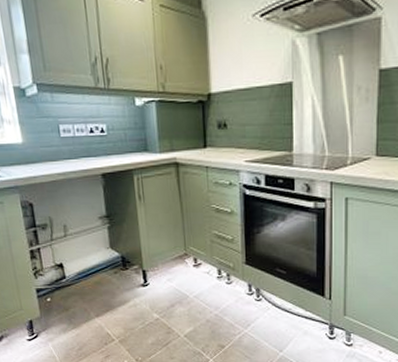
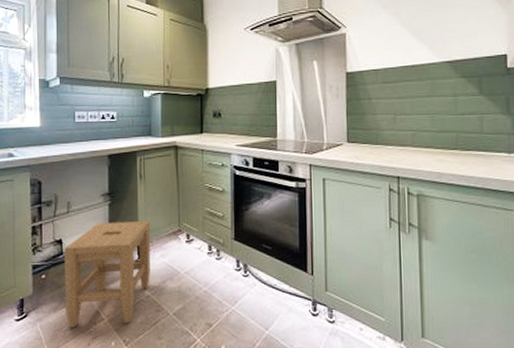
stool: none [66,244,158,348] -> present [64,220,151,328]

